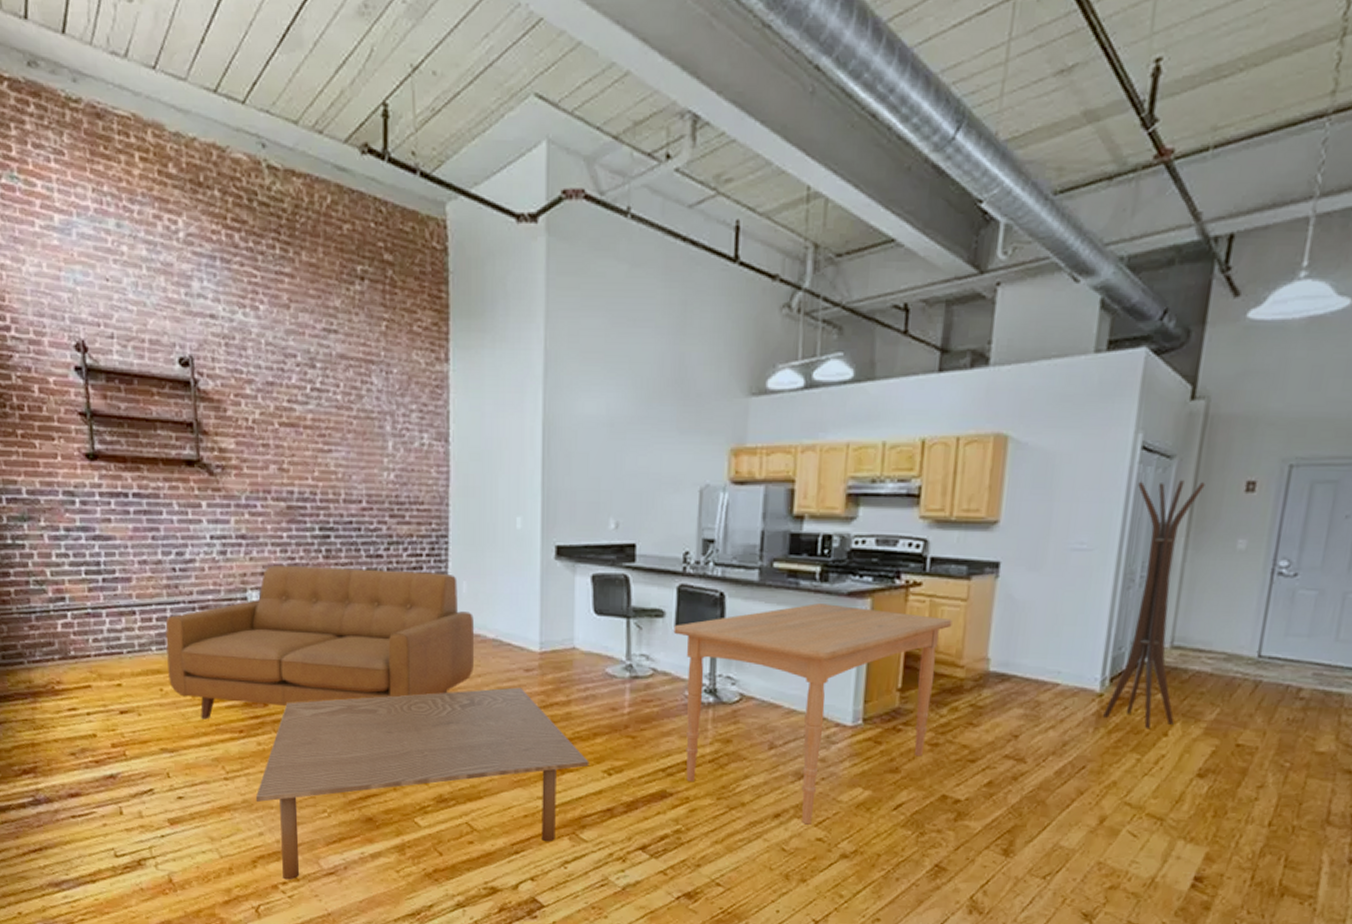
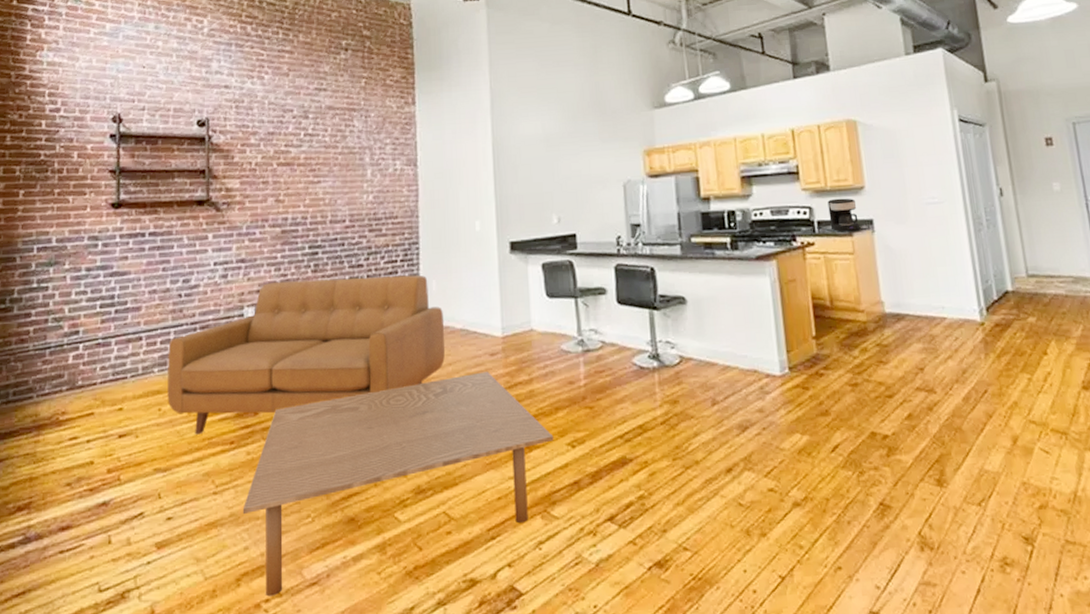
dining table: present [673,603,952,825] -> none [615,268,846,476]
coffee maker: none [928,532,995,575] -> present [816,198,871,233]
coat rack: present [1103,480,1205,729] -> none [964,142,1049,350]

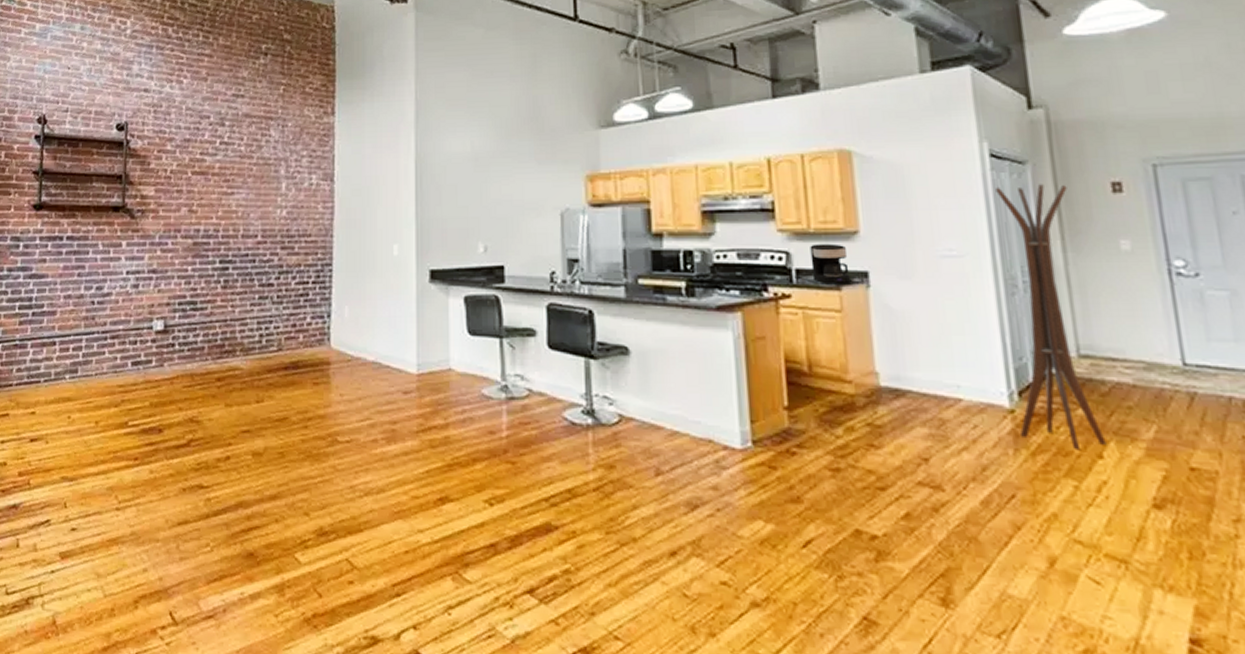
sofa: present [167,275,445,435] -> none [77,295,356,447]
coffee table: present [242,371,554,597] -> none [143,411,470,624]
coat rack: none [964,142,1049,350] -> present [995,184,1107,451]

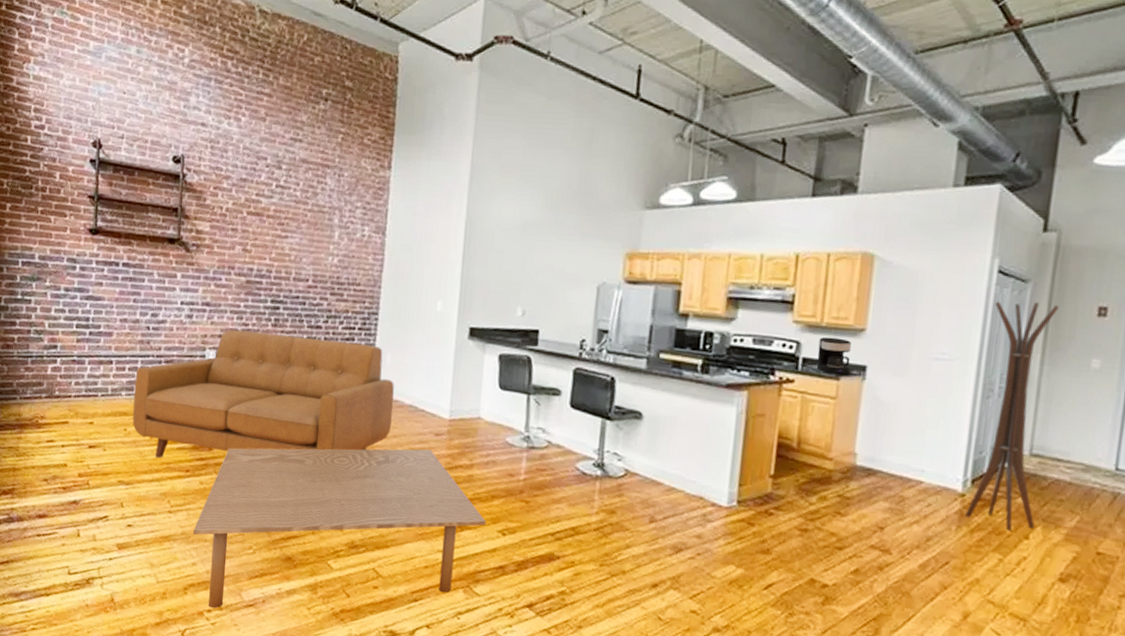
sofa: none [77,295,356,447] -> present [132,329,394,458]
coffee table: none [143,411,470,624] -> present [193,448,486,608]

